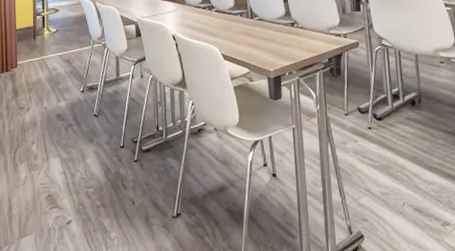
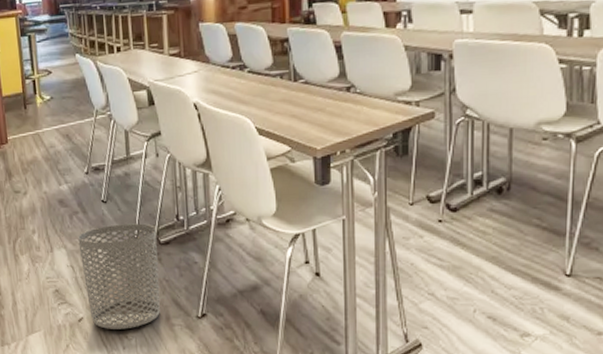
waste bin: none [71,134,141,231] -> present [78,223,161,329]

